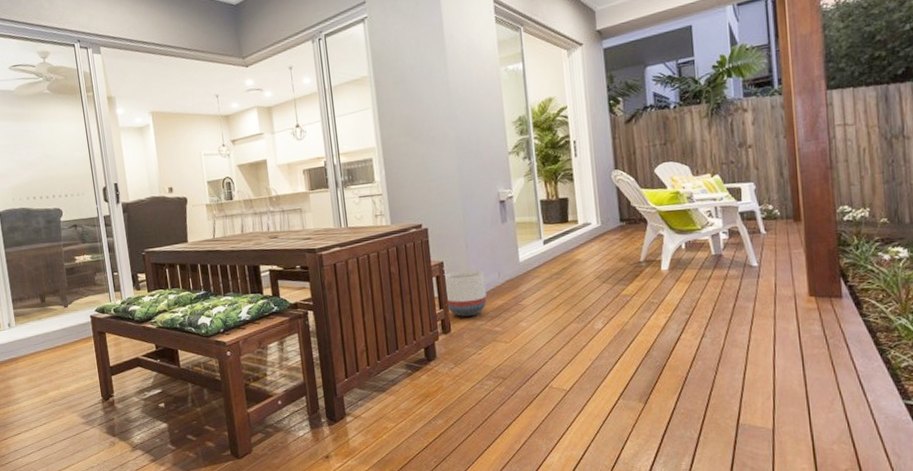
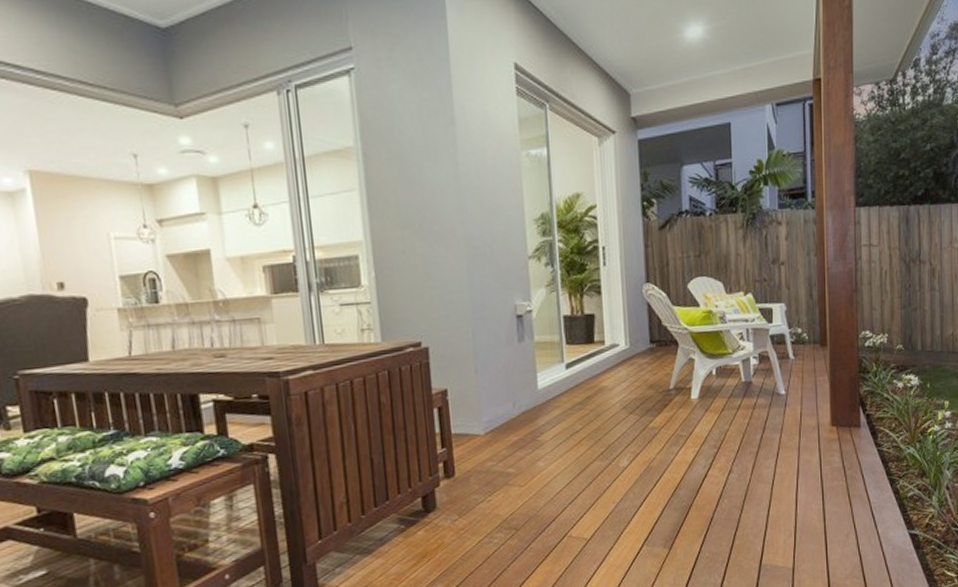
planter: present [444,270,487,318] -> none [447,399,499,458]

